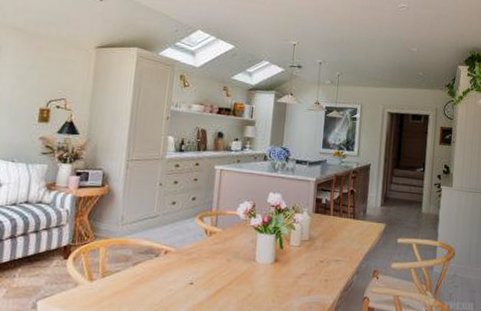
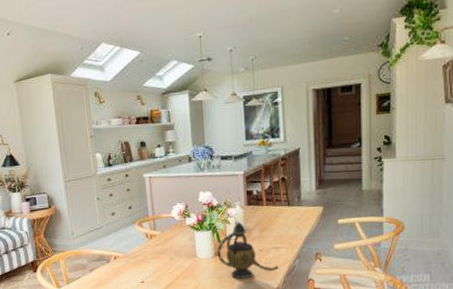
teapot: none [277,227,337,291] -> present [217,221,279,279]

